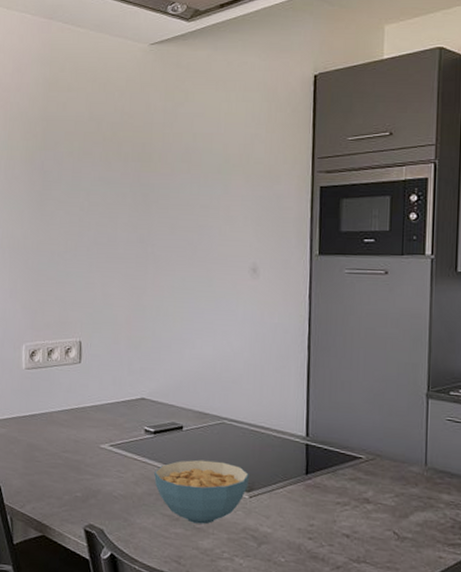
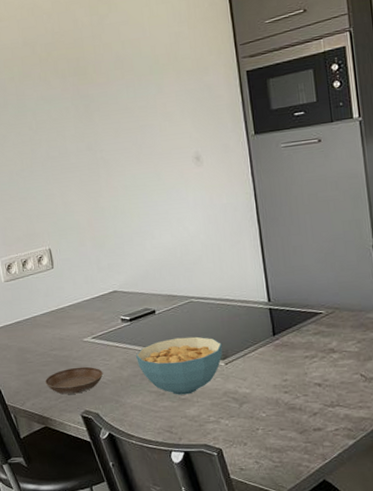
saucer: none [51,474,116,504] -> present [45,366,103,395]

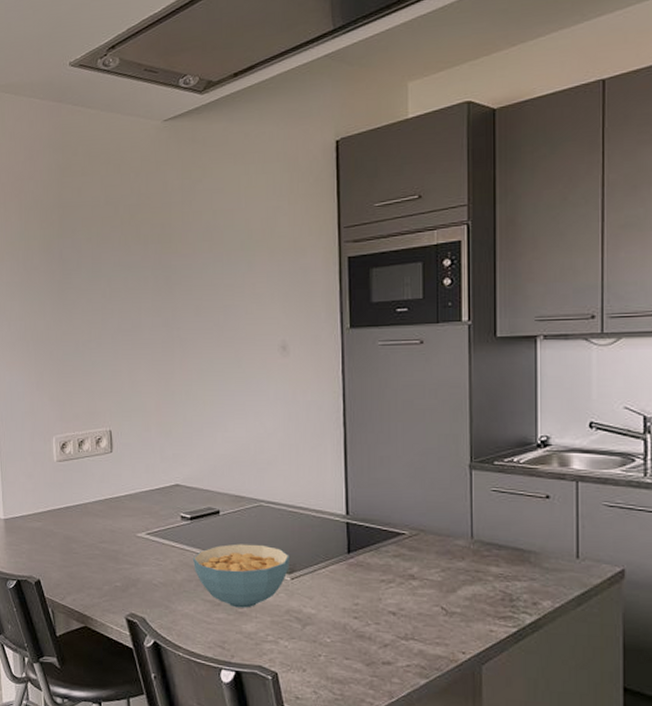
saucer: present [45,366,103,395] -> none [90,564,155,594]

